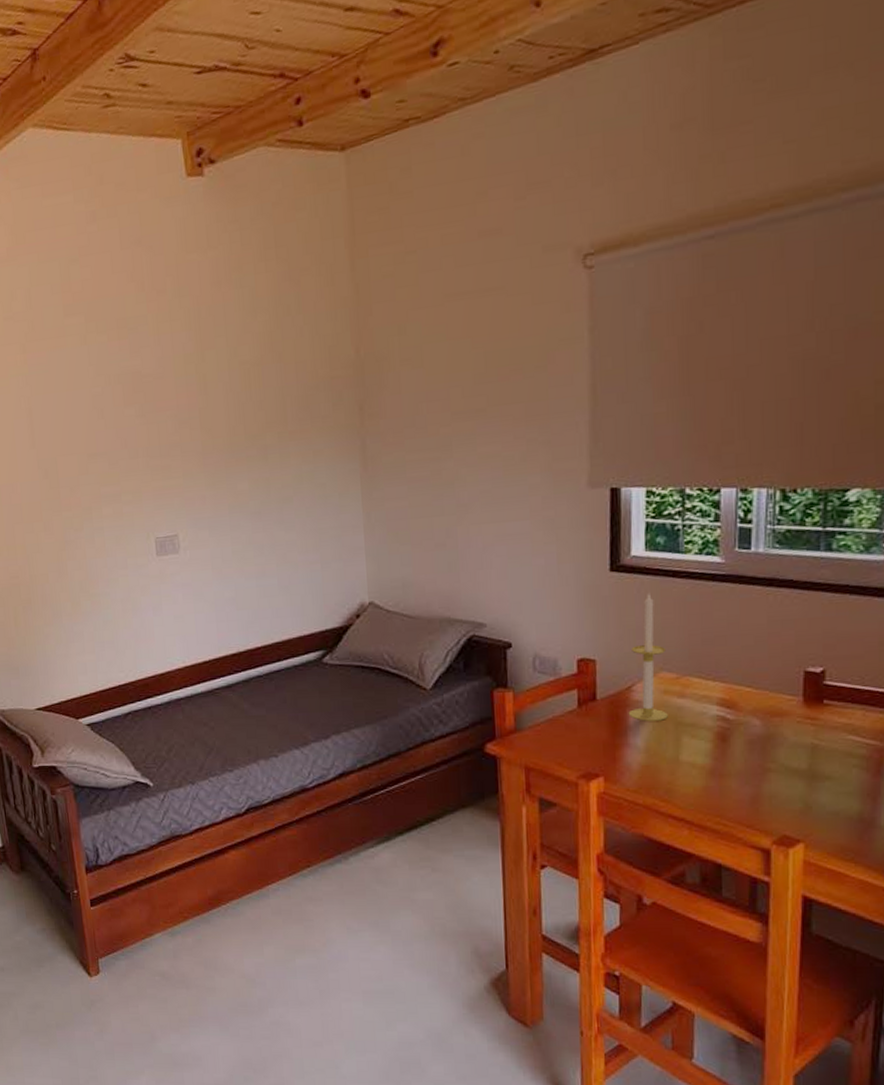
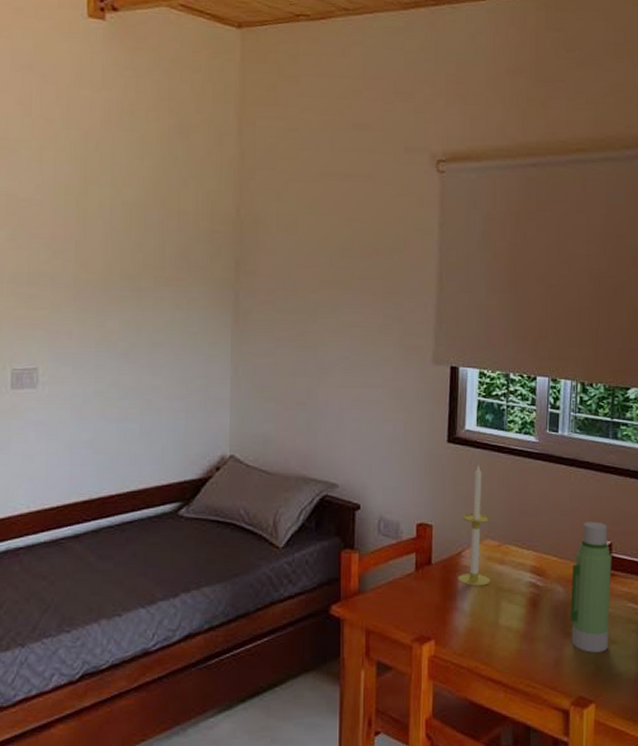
water bottle: none [770,646,825,789] -> present [570,521,612,653]

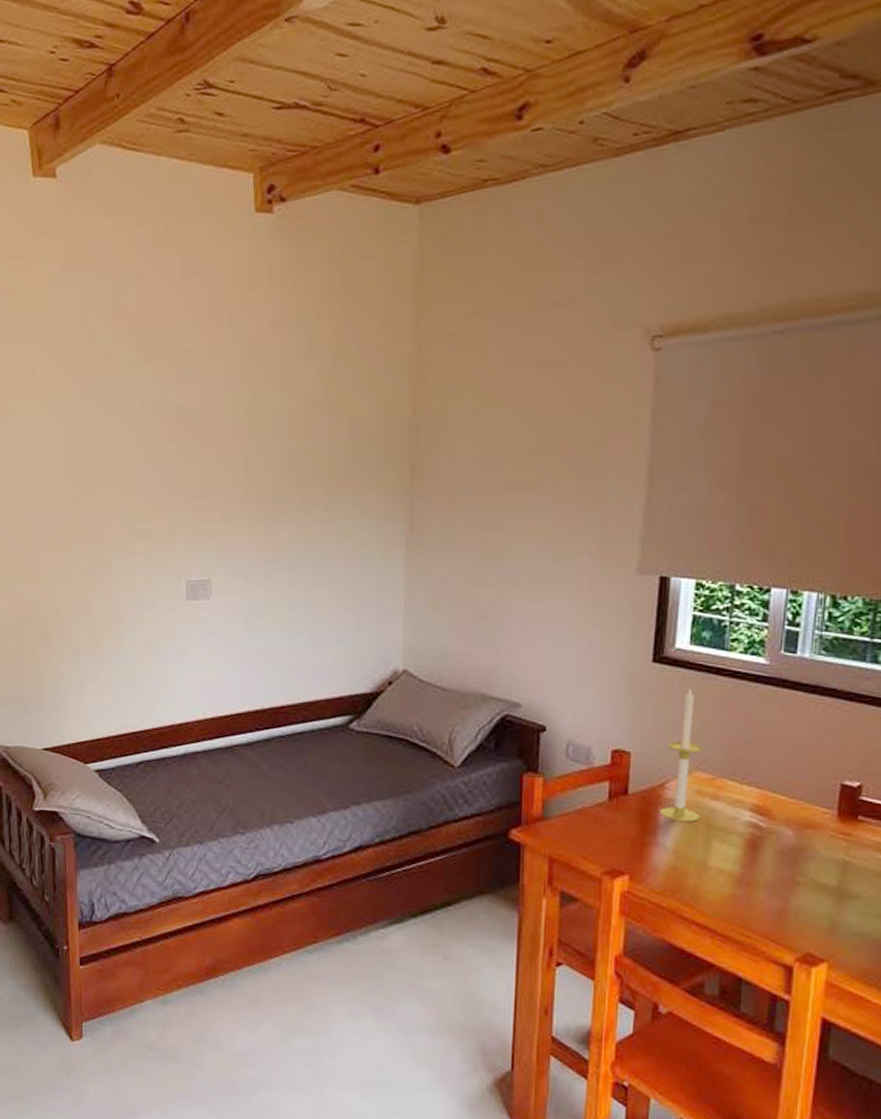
water bottle: present [570,521,612,653] -> none [799,758,861,907]

